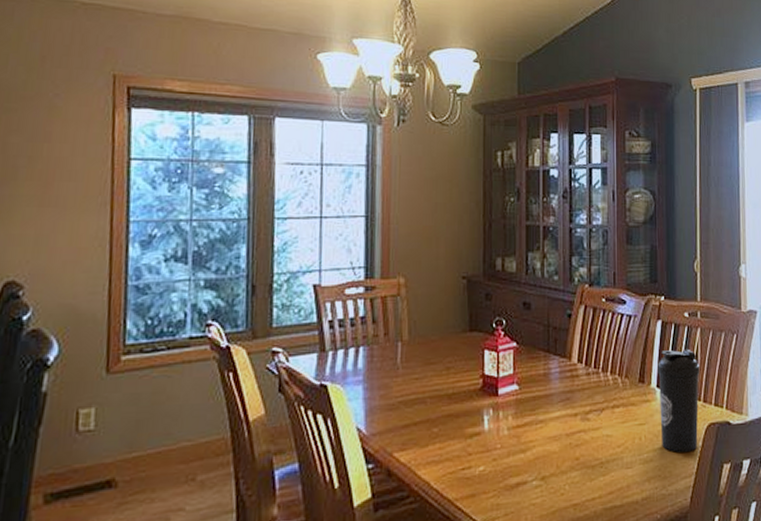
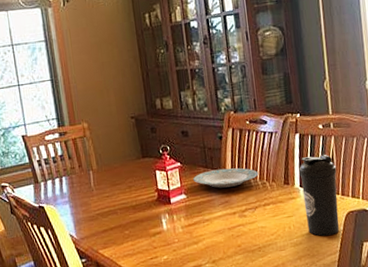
plate: none [530,355,610,380] -> present [193,167,259,188]

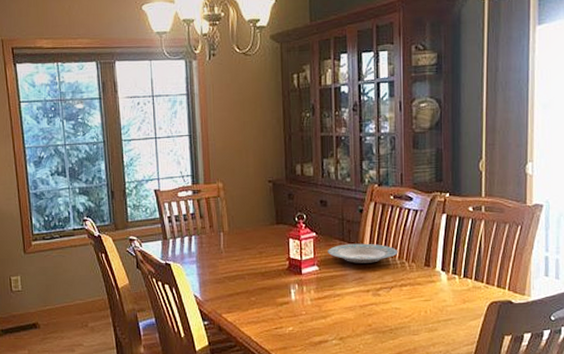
water bottle: present [299,154,340,236] -> none [442,238,483,324]

